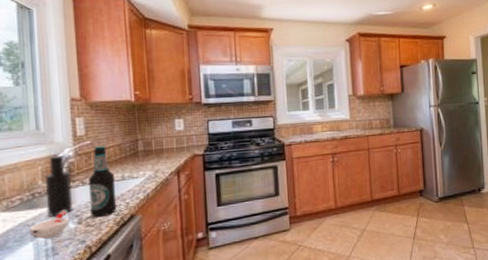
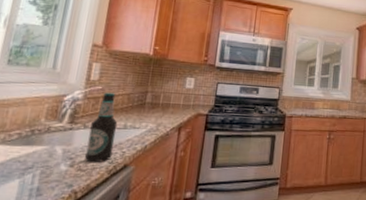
cup: present [29,210,69,240] -> none [18,151,63,179]
soap dispenser: present [44,155,72,217] -> none [41,96,75,156]

